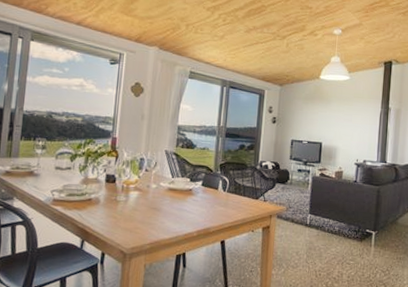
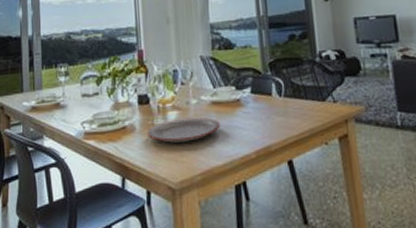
plate: none [110,198,172,217] -> present [147,117,220,143]

